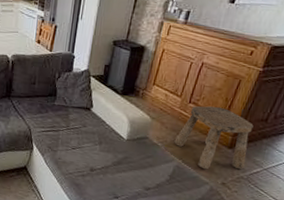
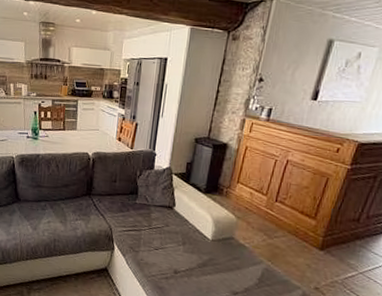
stool: present [174,106,254,170] -> none [261,204,345,273]

